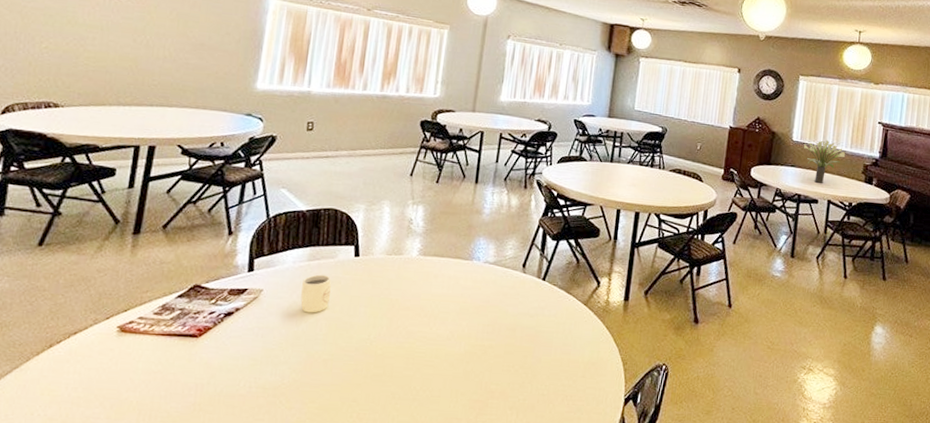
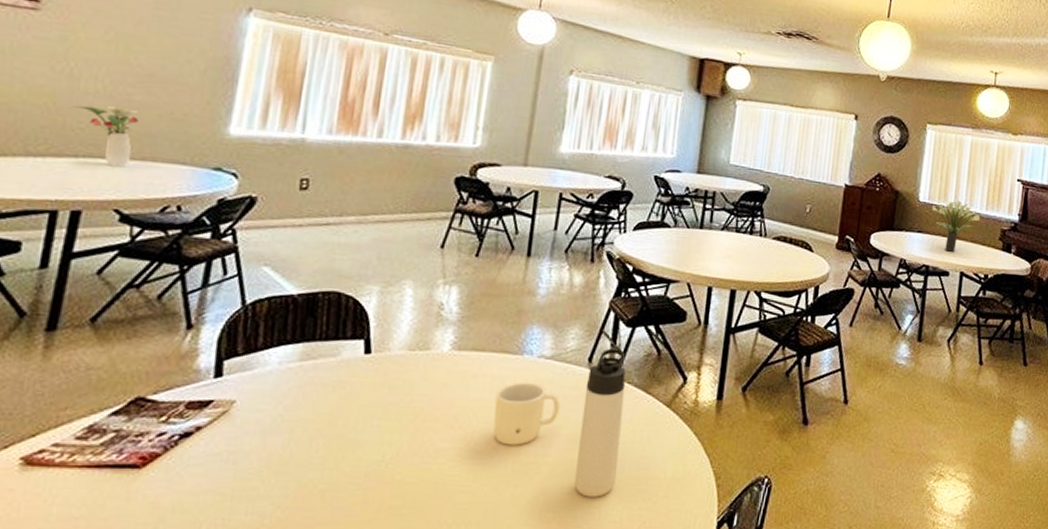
flower arrangement: none [149,67,194,115] -> present [73,105,139,169]
mug: present [300,274,331,313] -> none [289,378,332,430]
mug: none [450,281,501,331] -> present [493,381,560,446]
thermos bottle: none [512,257,552,375] -> present [574,348,626,497]

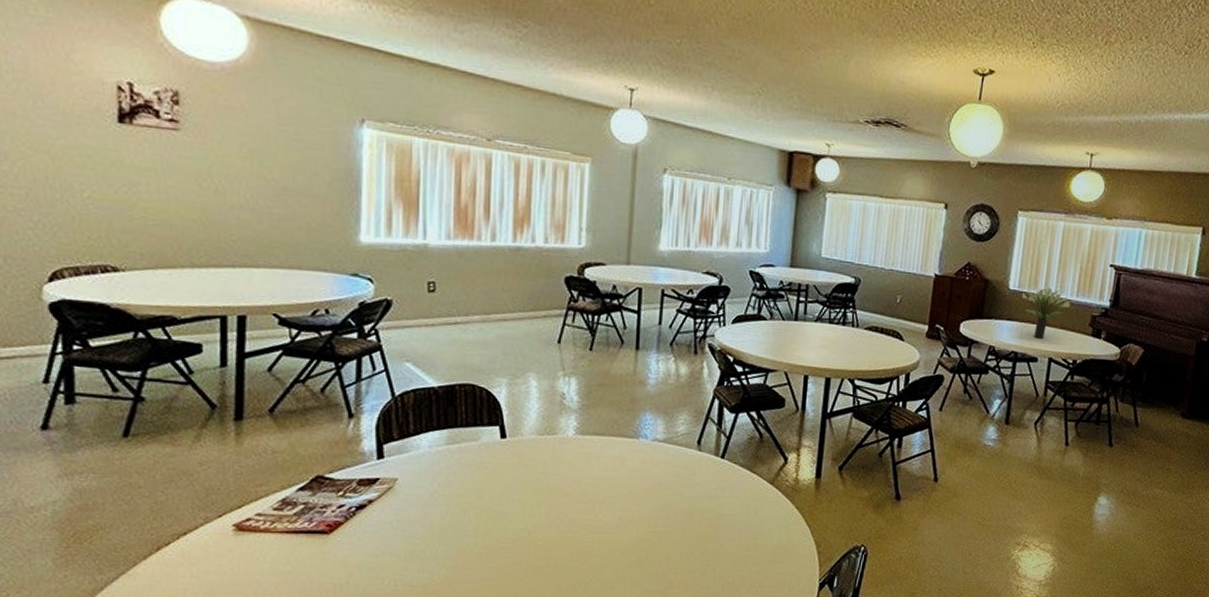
flower arrangement: present [73,105,139,169] -> none [223,218,281,277]
mug: present [493,381,560,446] -> none [617,462,675,517]
thermos bottle: present [574,348,626,497] -> none [692,432,732,561]

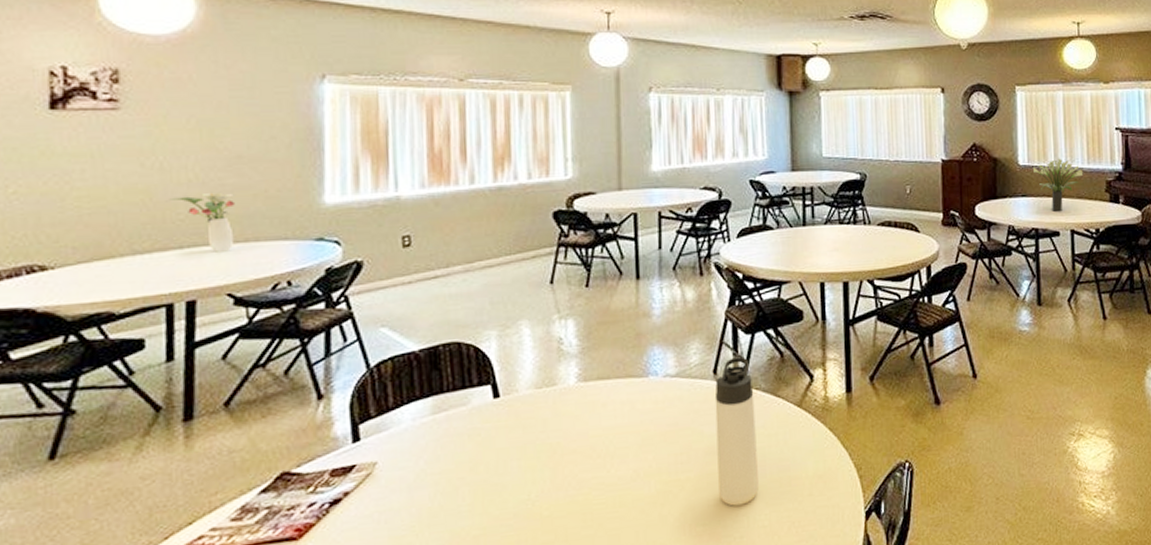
flower arrangement: none [223,218,281,277] -> present [169,191,235,254]
thermos bottle: none [692,432,732,561] -> present [714,357,759,506]

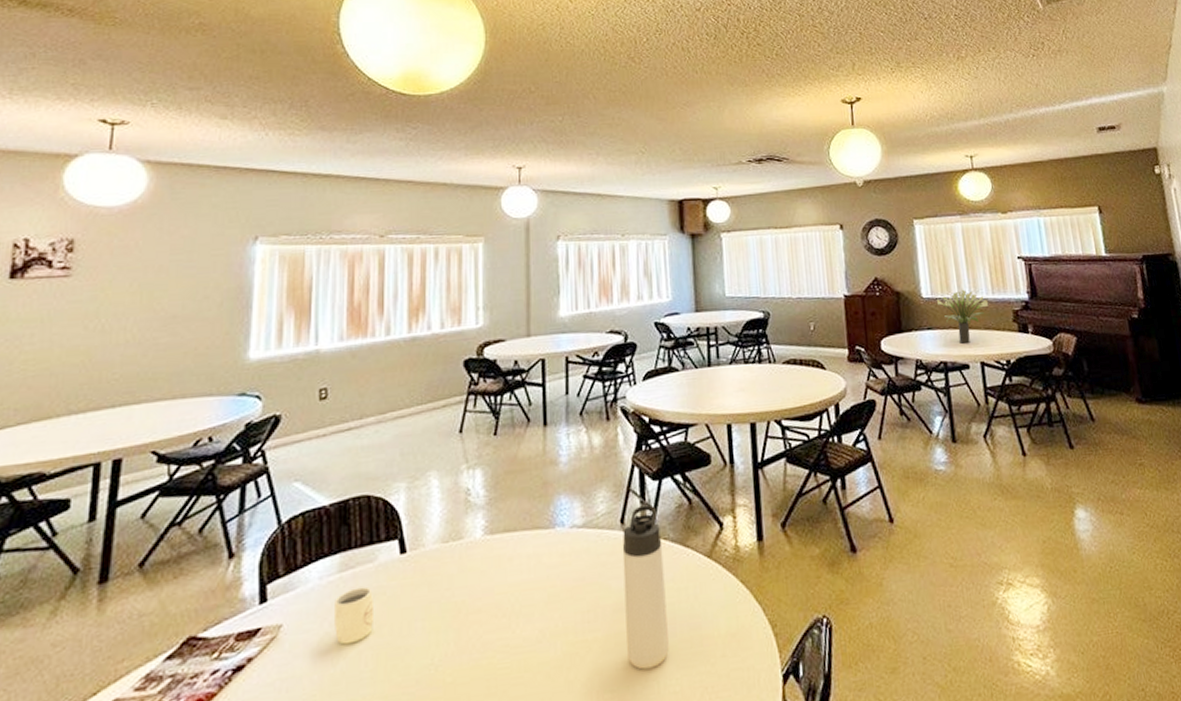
flower arrangement: present [169,191,235,254] -> none [107,351,166,412]
mug: none [429,428,469,481] -> present [335,586,373,645]

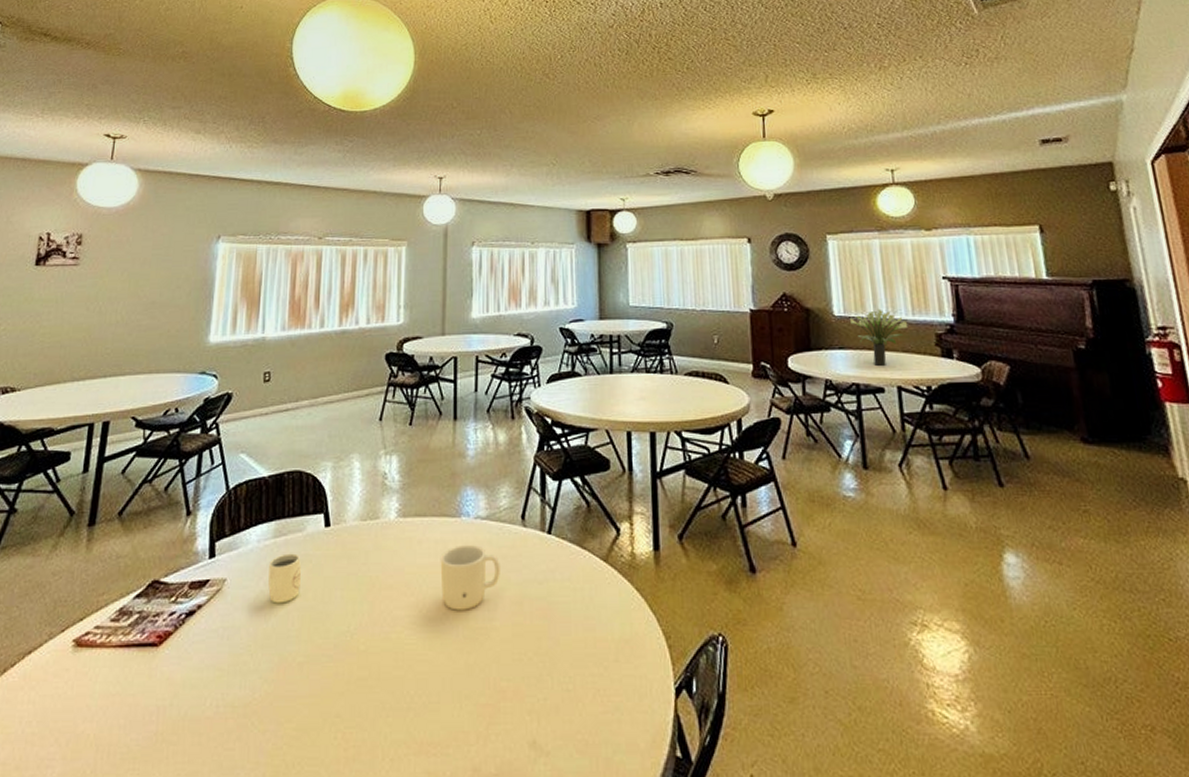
mug: none [533,555,600,627] -> present [440,544,500,611]
thermos bottle: present [622,504,669,670] -> none [522,503,563,663]

